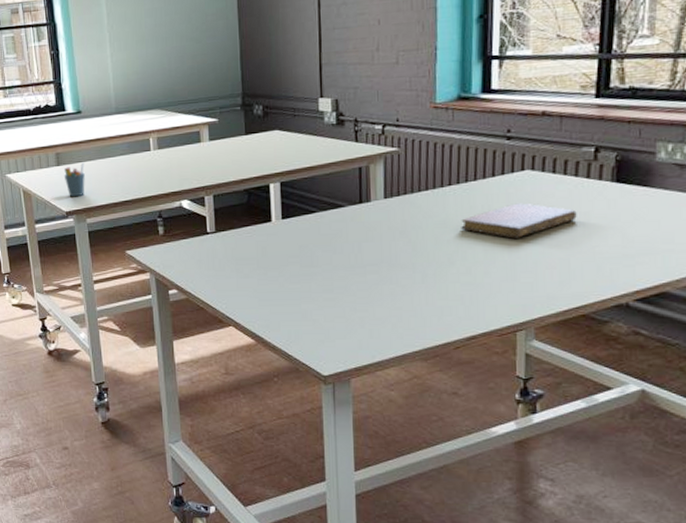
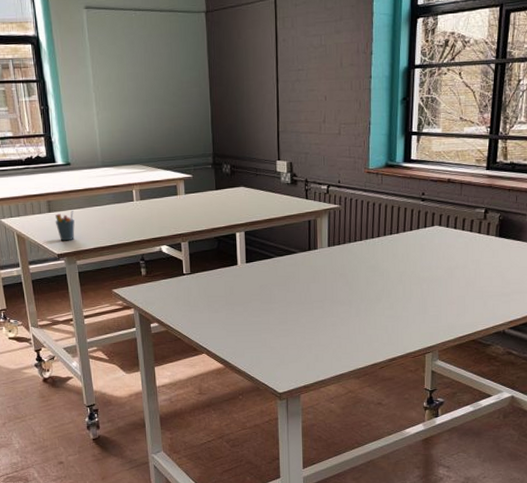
notebook: present [461,203,577,239] -> none [386,252,471,280]

